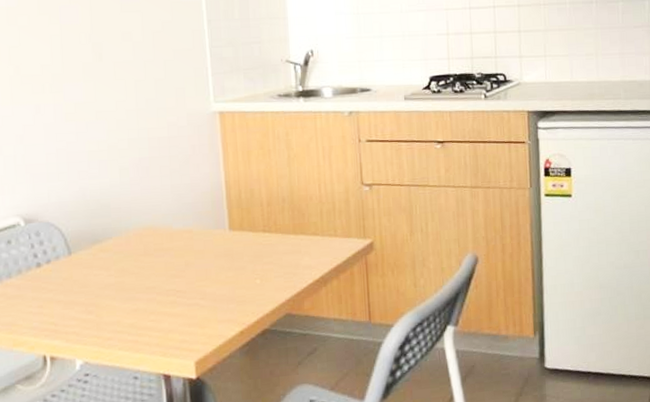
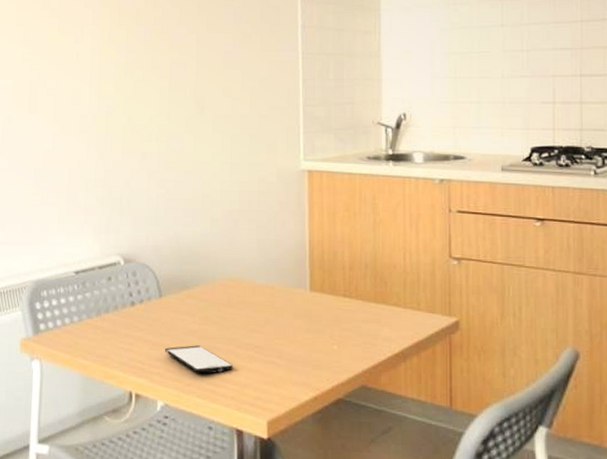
smartphone: none [80,298,155,325] -> present [165,345,233,373]

